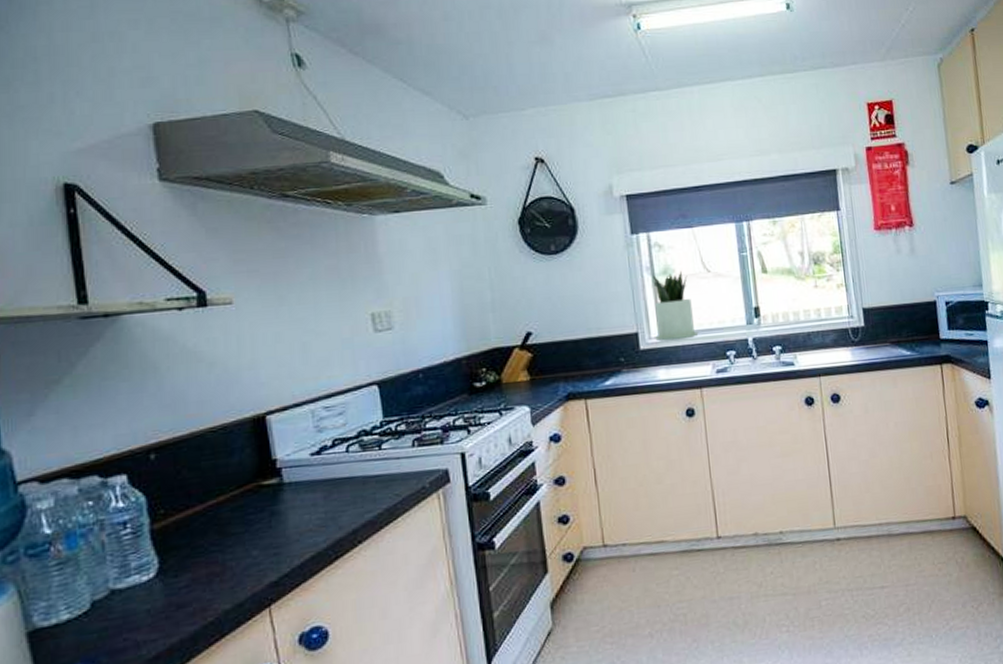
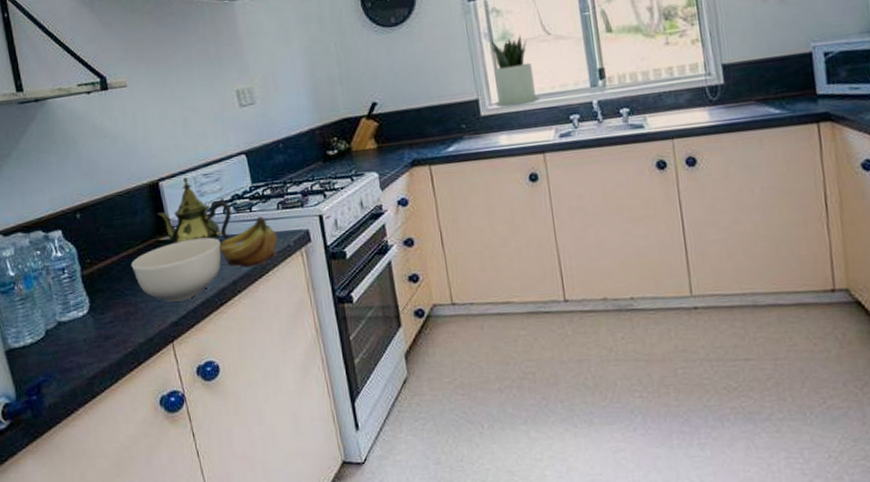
bowl: none [220,479,341,559] -> present [131,237,222,302]
teapot: none [262,410,356,488] -> present [158,177,232,244]
fruit: none [338,455,412,514] -> present [219,216,279,268]

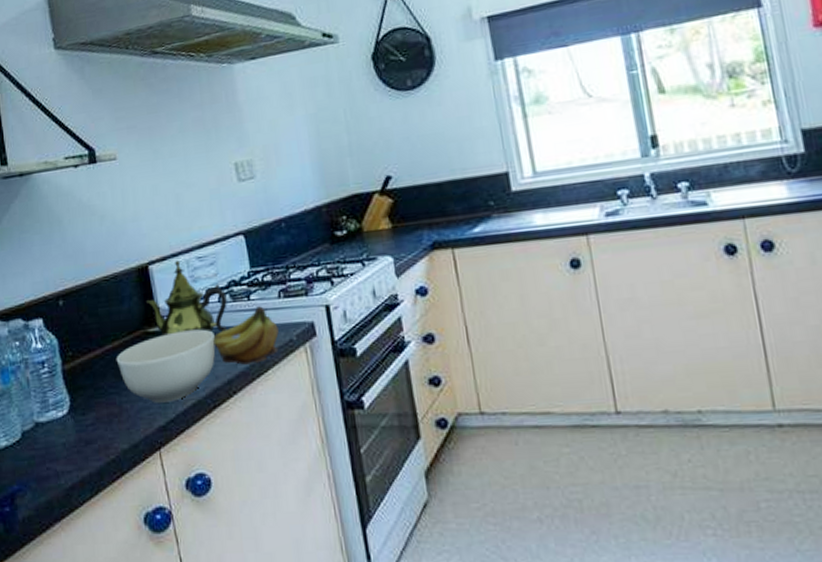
planter: present [491,35,540,107] -> none [522,97,582,181]

